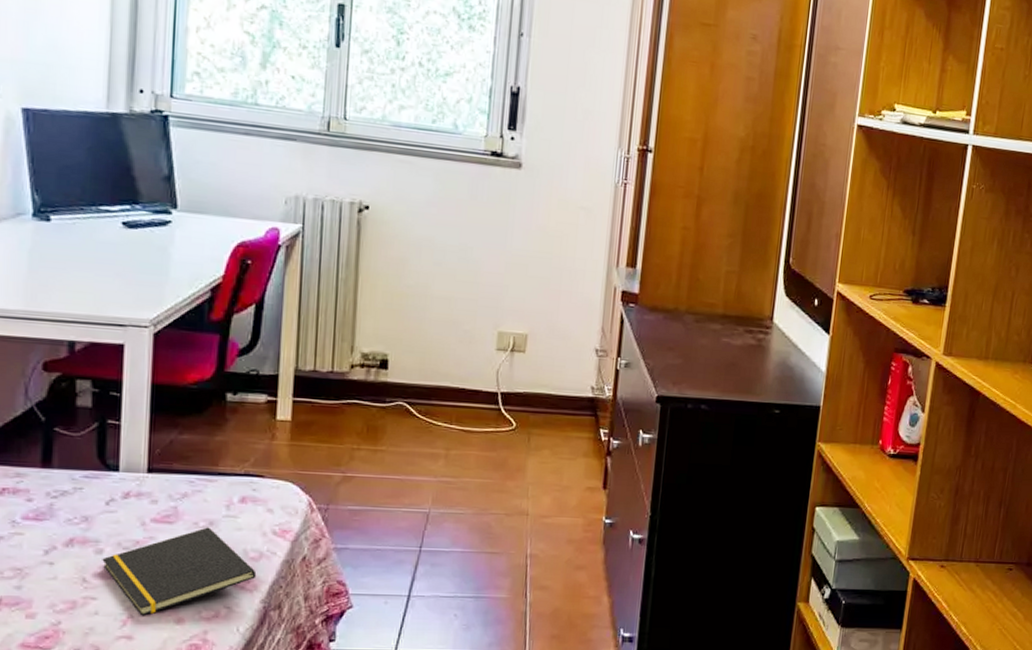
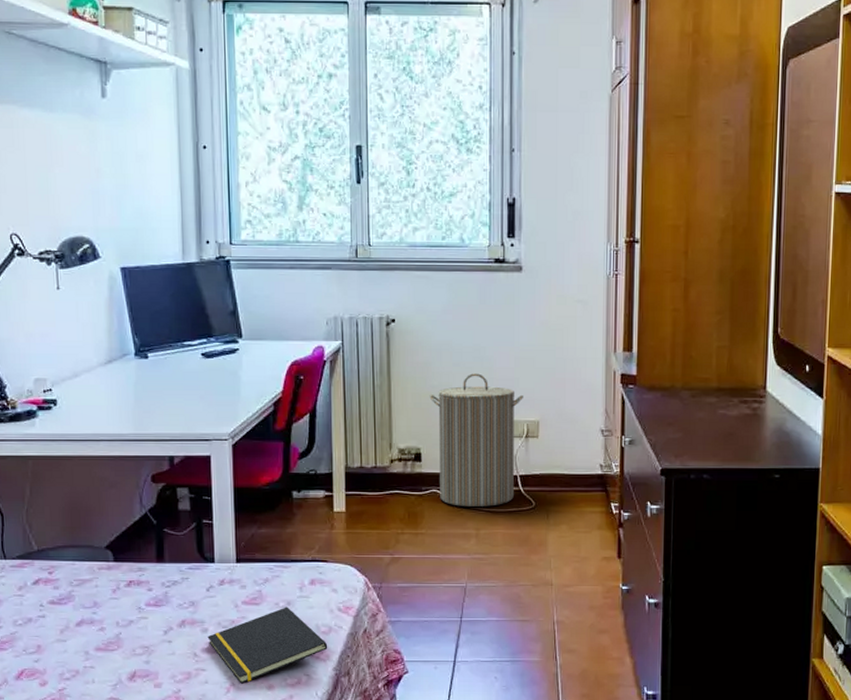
laundry hamper: none [403,275,512,425] -> present [429,373,523,507]

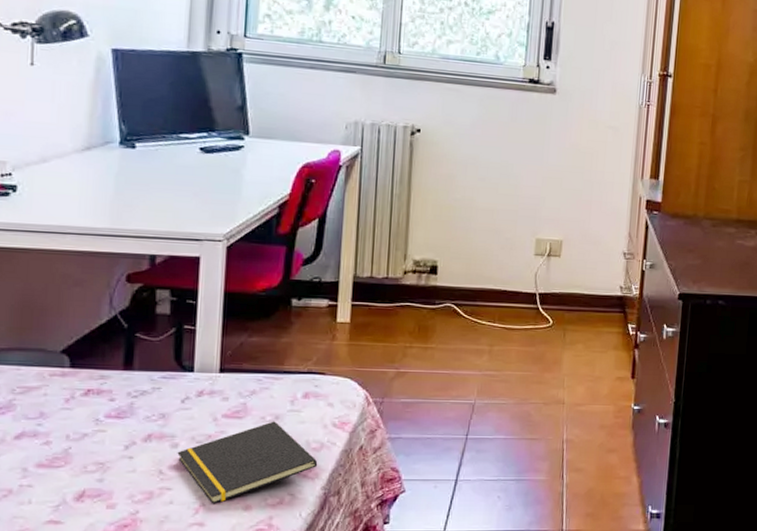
laundry hamper: present [429,373,523,507] -> none [451,189,548,323]

